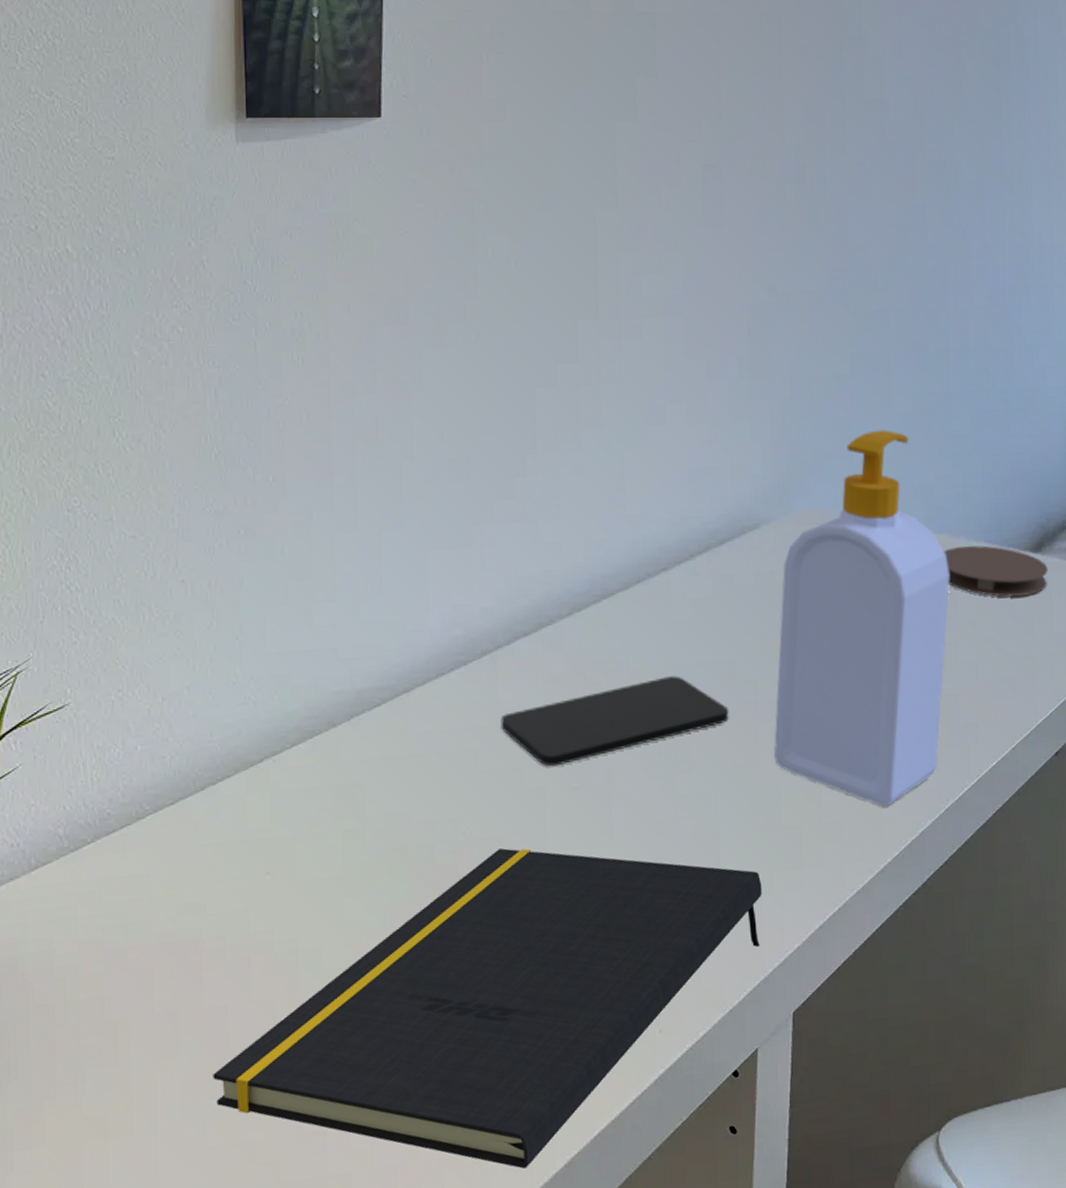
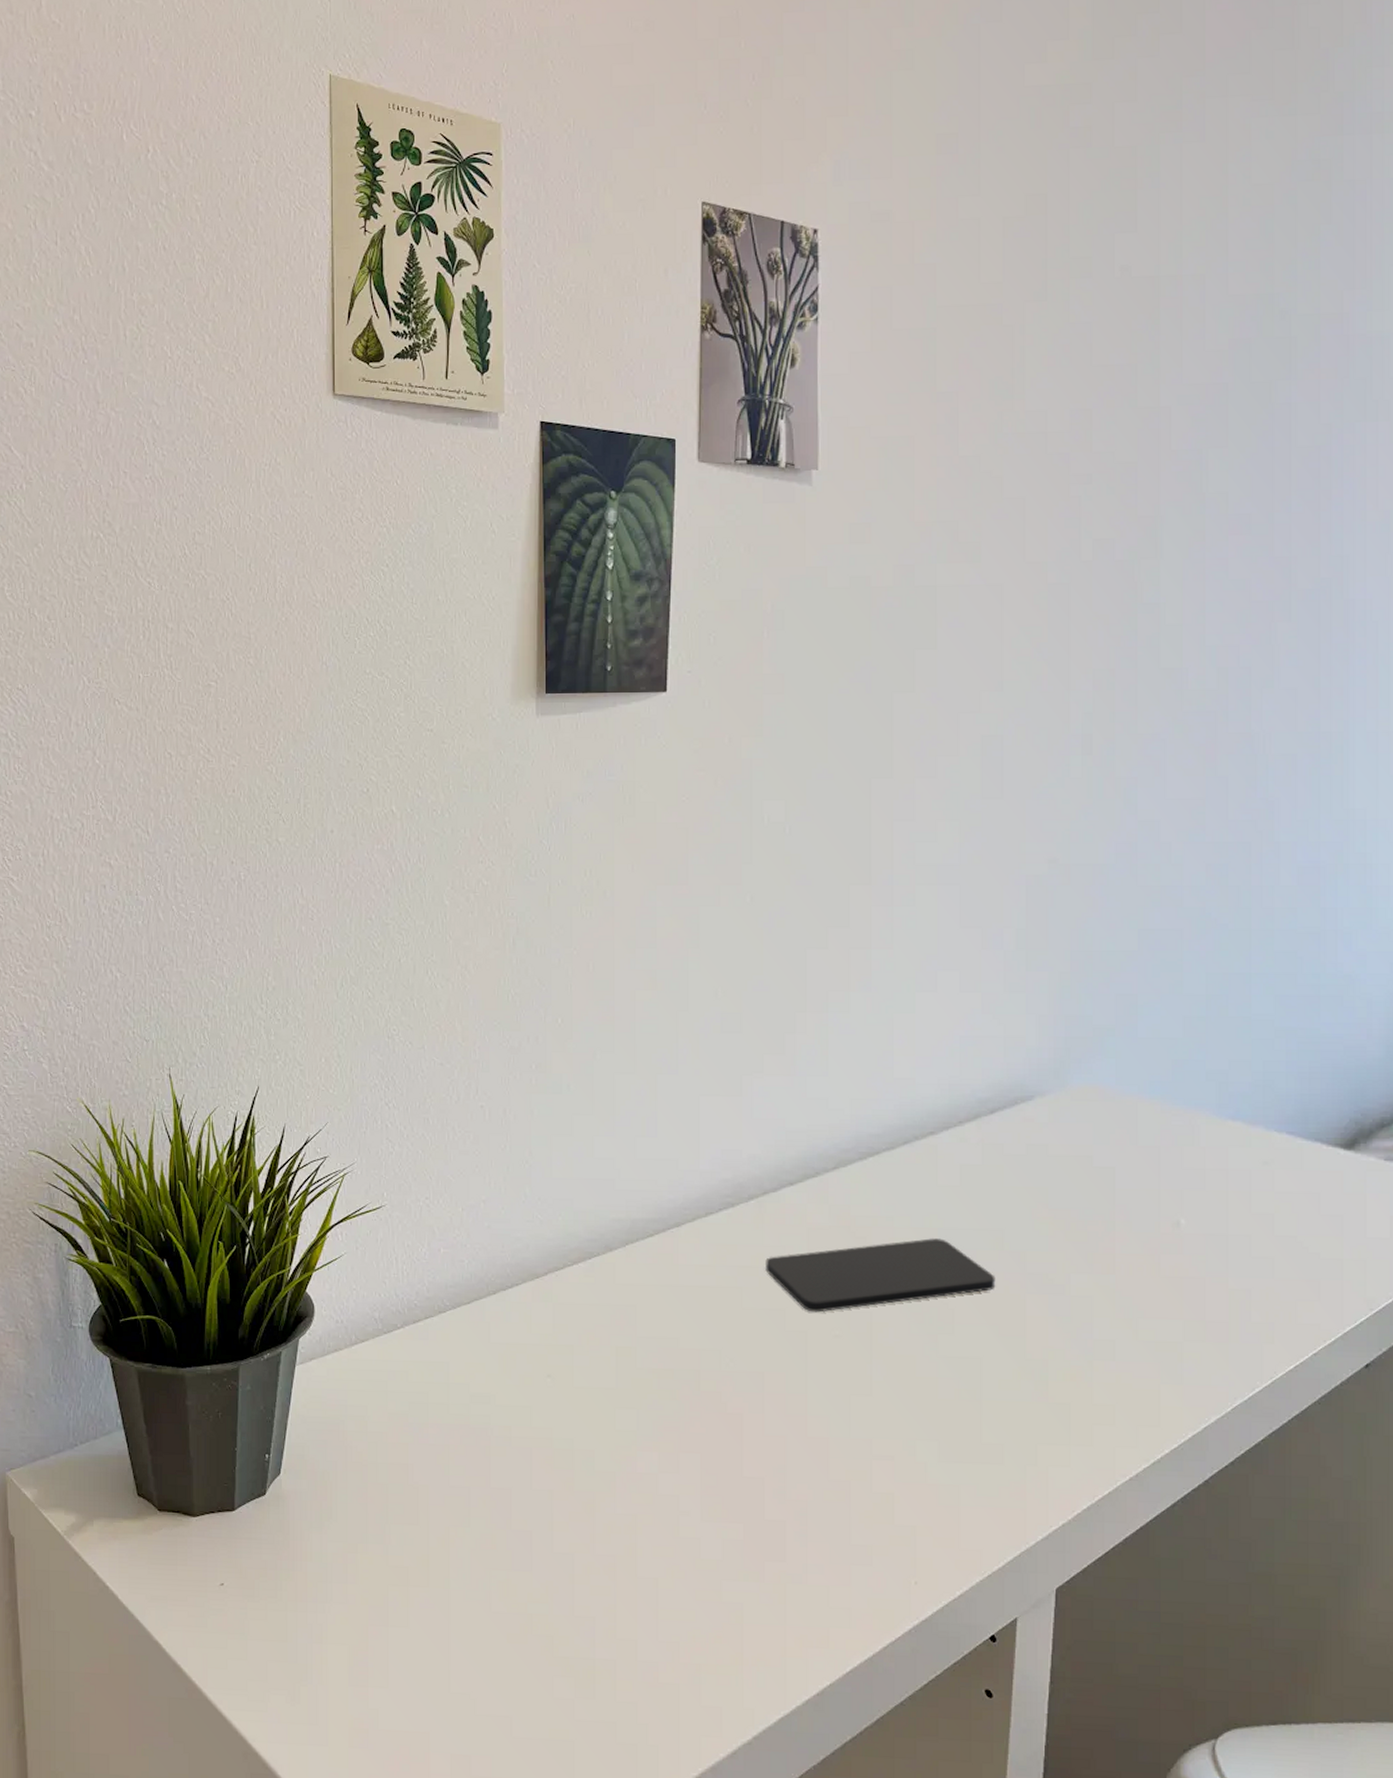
notepad: present [213,848,762,1169] -> none [497,1383,1026,1689]
soap bottle: present [773,429,950,806] -> none [1041,1009,1244,1395]
coaster: present [944,545,1048,597] -> none [1238,1136,1362,1194]

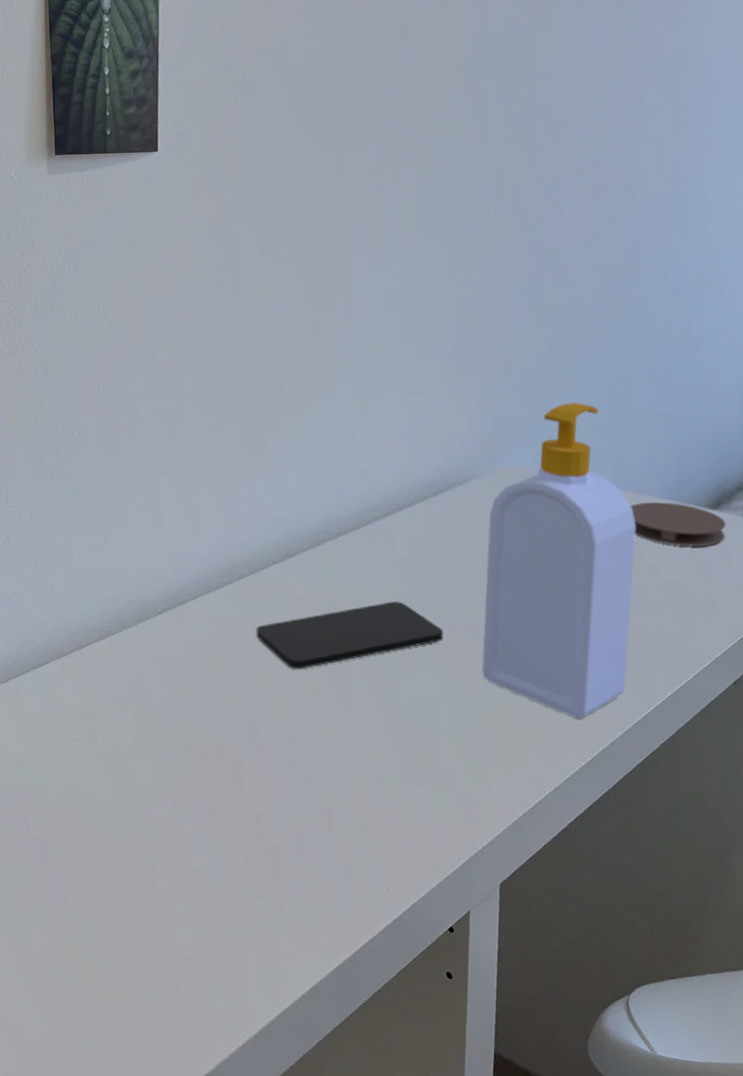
soap bottle: none [1041,1009,1244,1395] -> present [481,402,636,718]
coaster: none [1238,1136,1362,1194] -> present [630,502,726,547]

